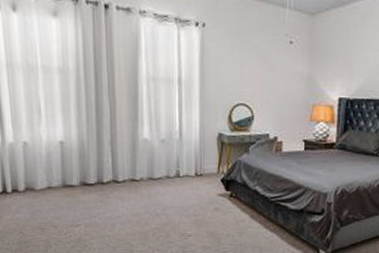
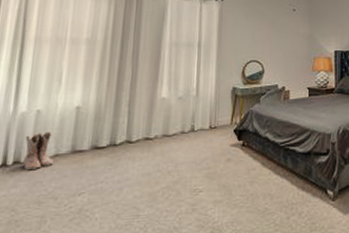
boots: none [18,164,49,199] -> present [22,131,54,171]

